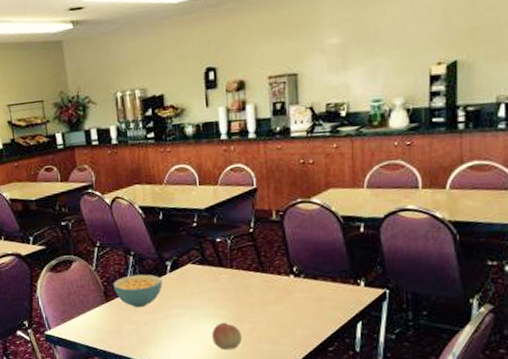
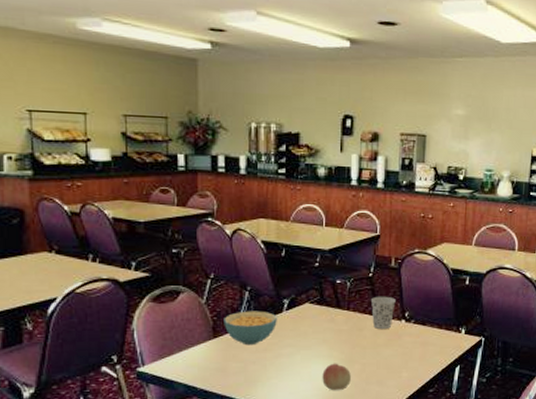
cup: none [255,251,281,286] -> present [371,296,396,329]

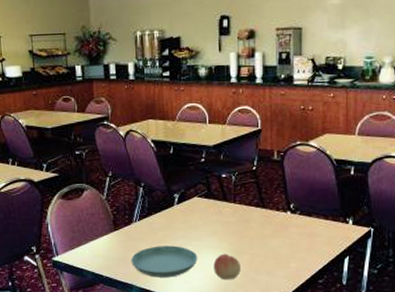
cereal bowl: present [224,311,277,346] -> none [122,205,169,237]
saucer: none [231,354,306,389] -> present [131,245,198,278]
cup: present [371,296,396,329] -> none [256,188,280,220]

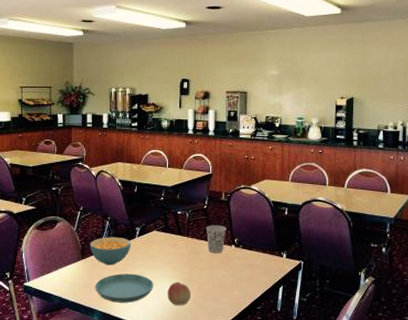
cereal bowl: none [122,205,169,237] -> present [90,237,131,266]
cup: none [256,188,280,220] -> present [206,225,226,253]

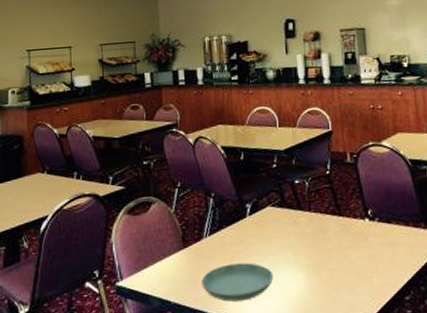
cereal bowl: present [90,237,131,266] -> none [192,217,242,255]
fruit: present [167,282,191,305] -> none [290,269,320,301]
cup: present [206,225,226,253] -> none [332,194,357,230]

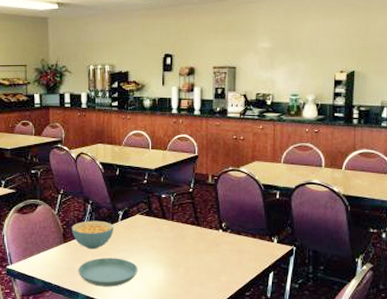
cereal bowl: none [192,217,242,255] -> present [71,220,114,250]

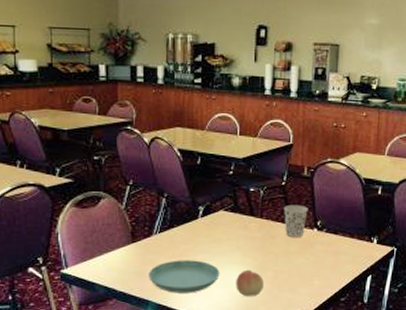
cereal bowl: present [71,220,114,250] -> none [142,217,192,251]
fruit: none [152,266,176,290] -> present [236,269,264,296]
cup: none [192,209,213,237] -> present [284,204,308,237]

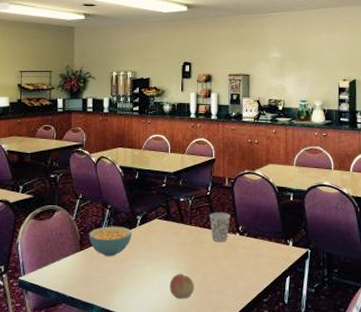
cereal bowl: none [142,217,192,251] -> present [89,226,132,257]
saucer: present [149,260,220,293] -> none [94,265,156,297]

